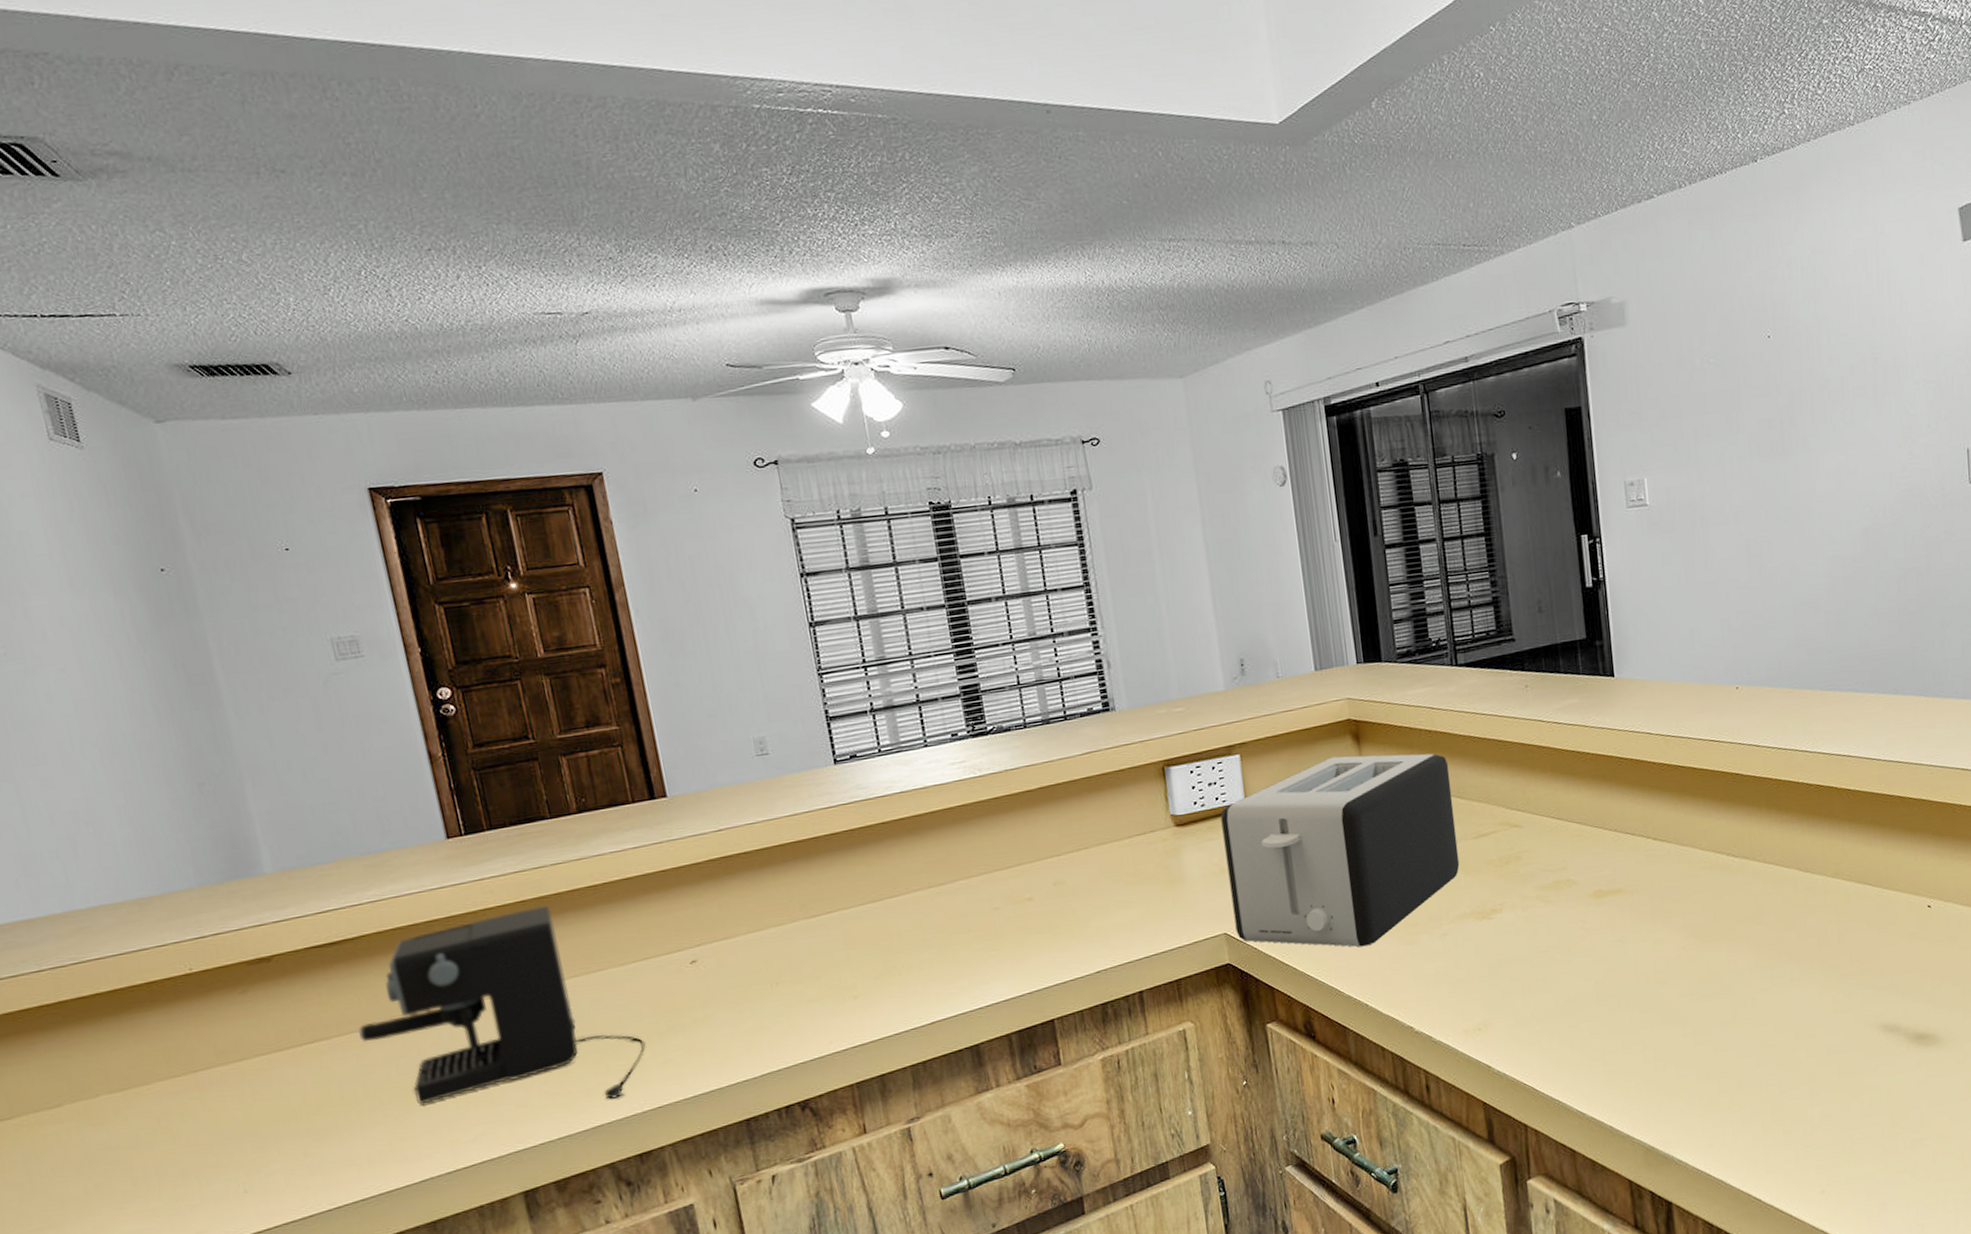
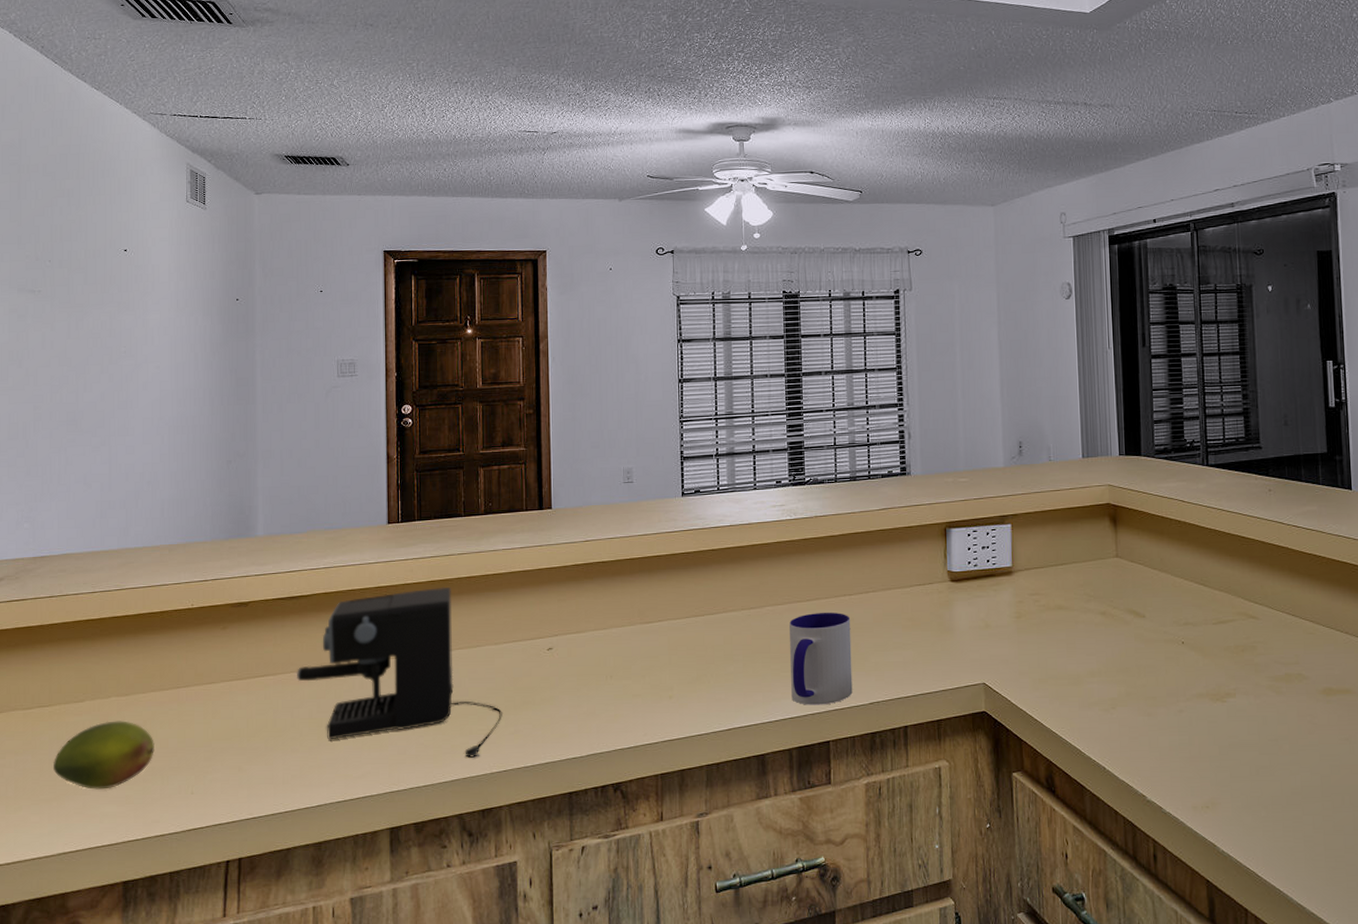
fruit: none [36,1121,180,1208] -> present [54,721,154,790]
mug: none [989,877,1075,984] -> present [789,612,853,705]
toaster: present [1220,753,1460,947] -> none [990,535,1199,712]

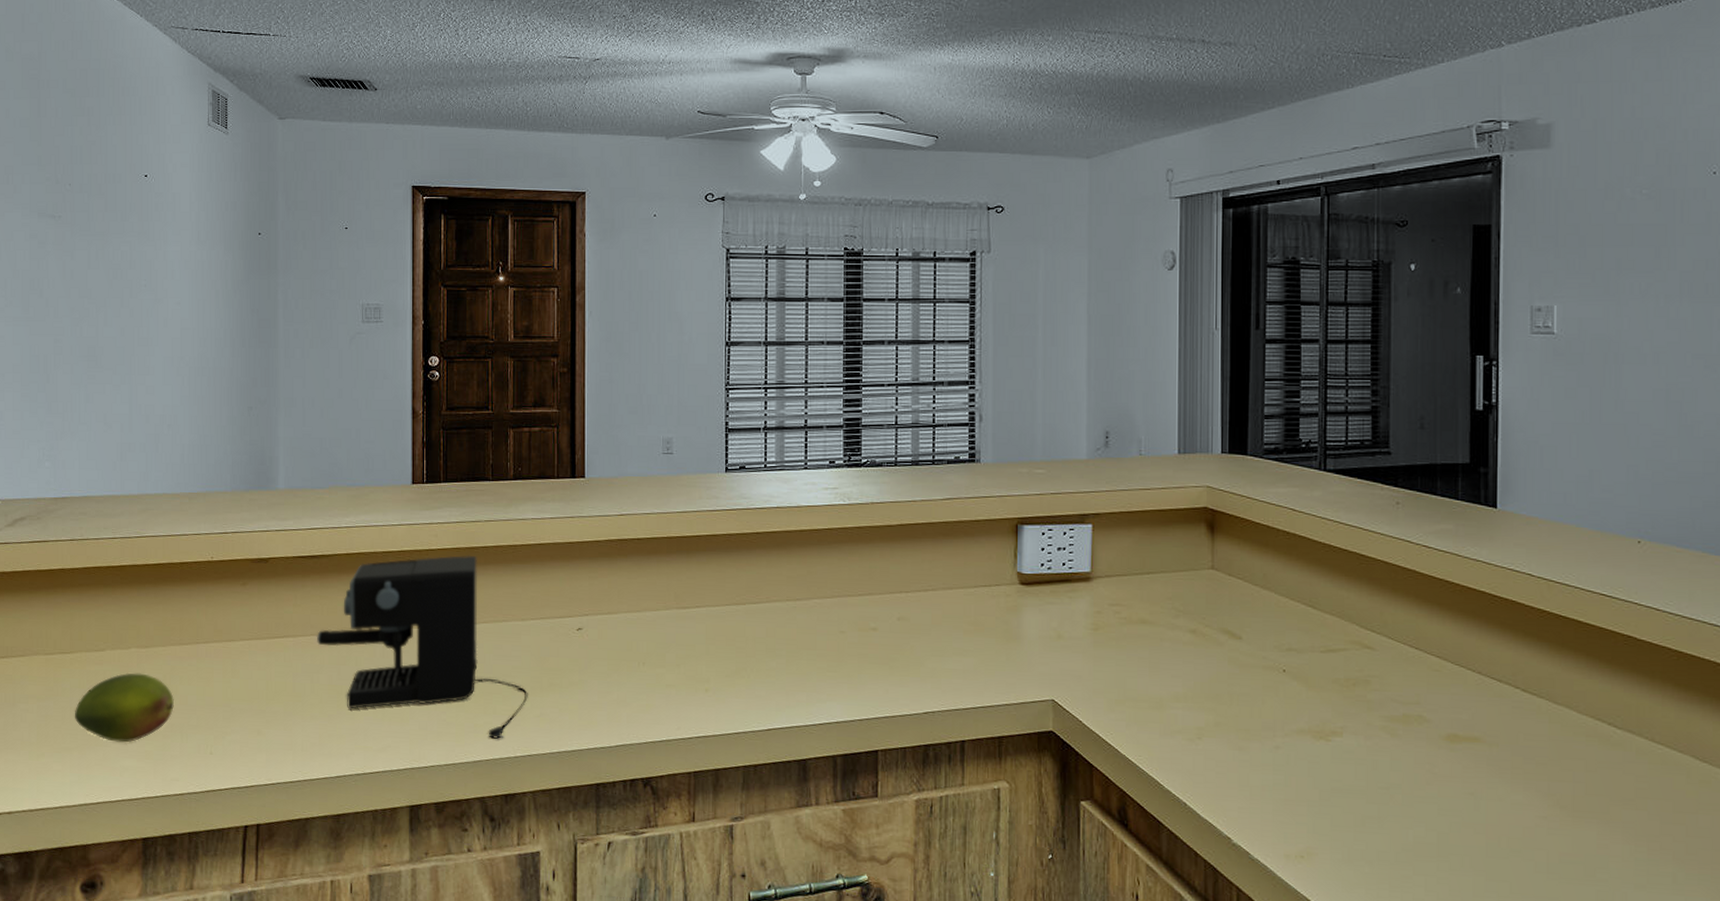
mug: present [789,612,853,705] -> none [838,609,906,711]

